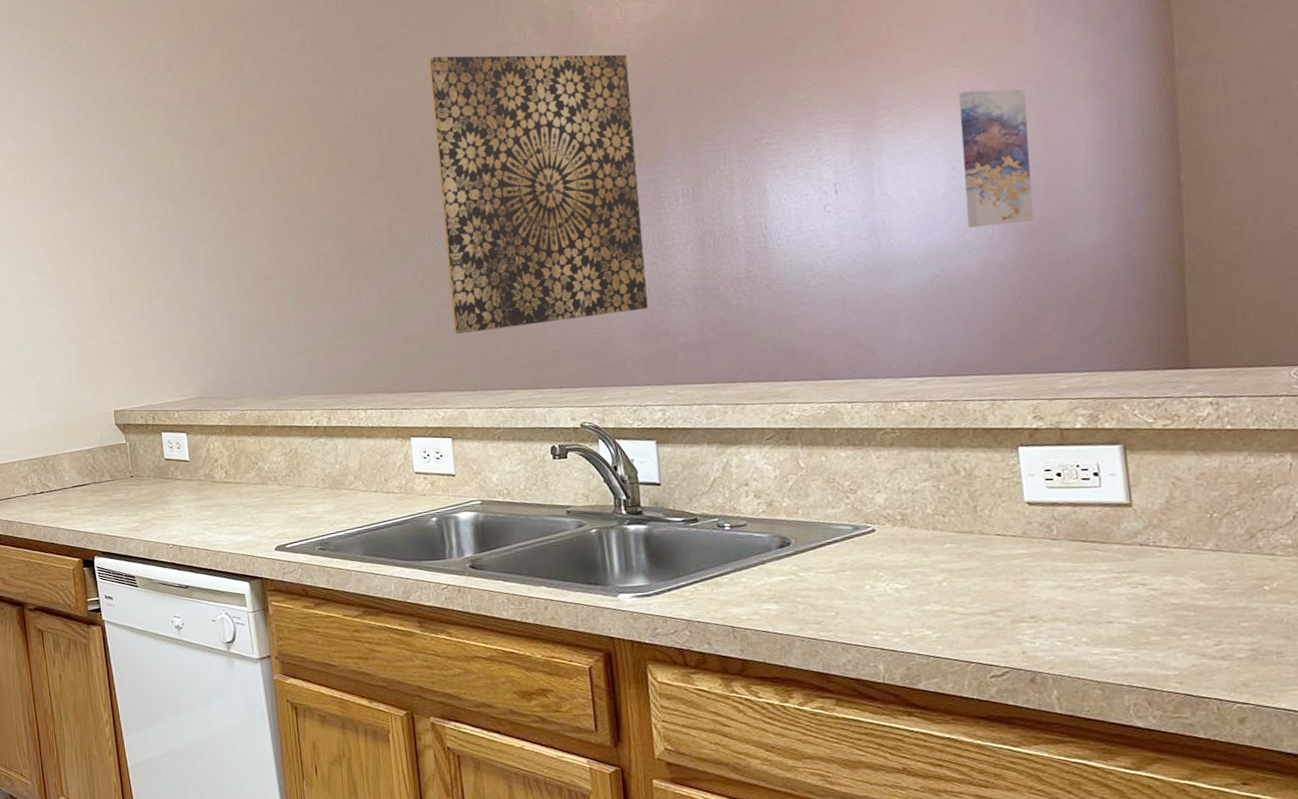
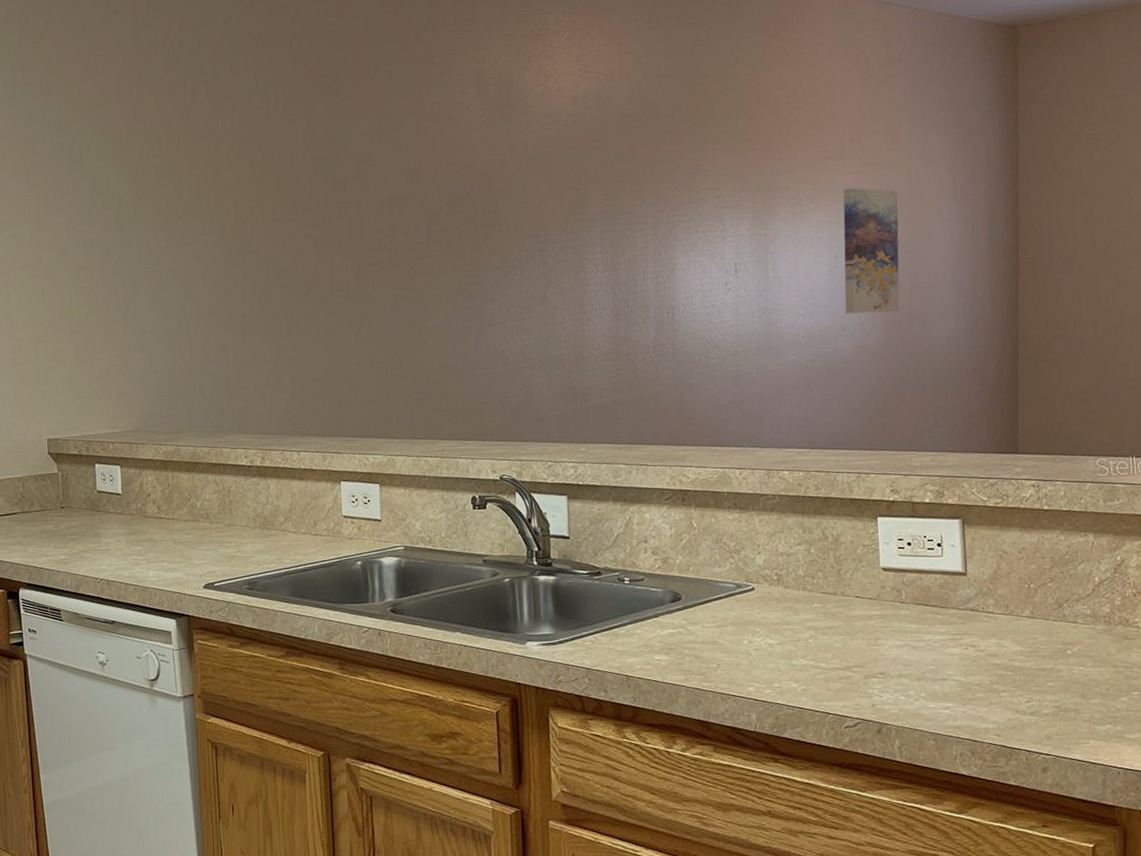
wall art: present [428,54,649,334] -> none [375,108,567,382]

